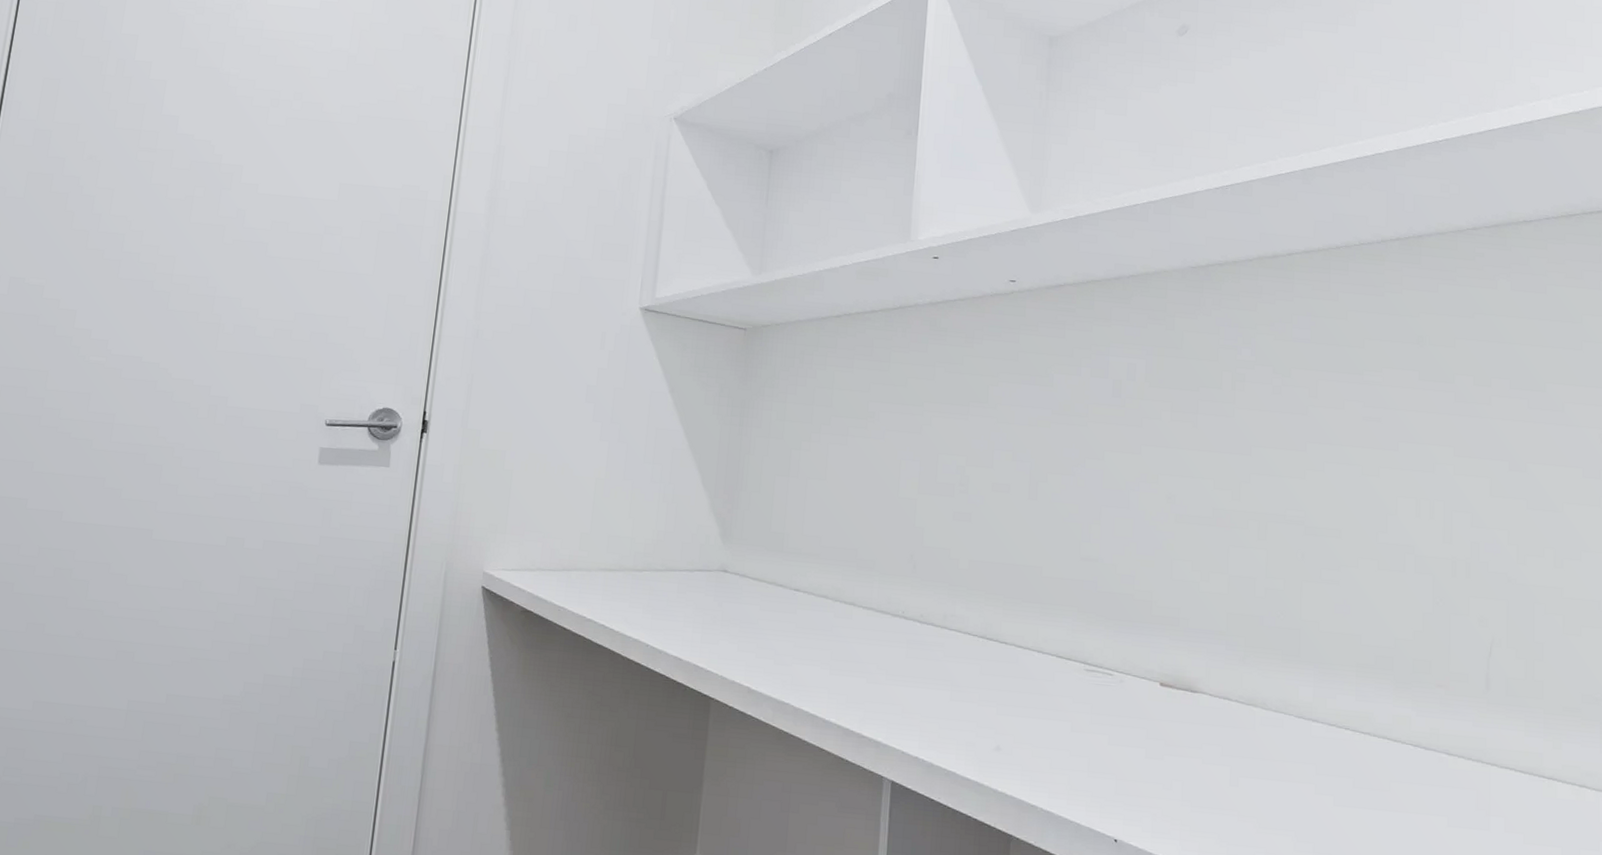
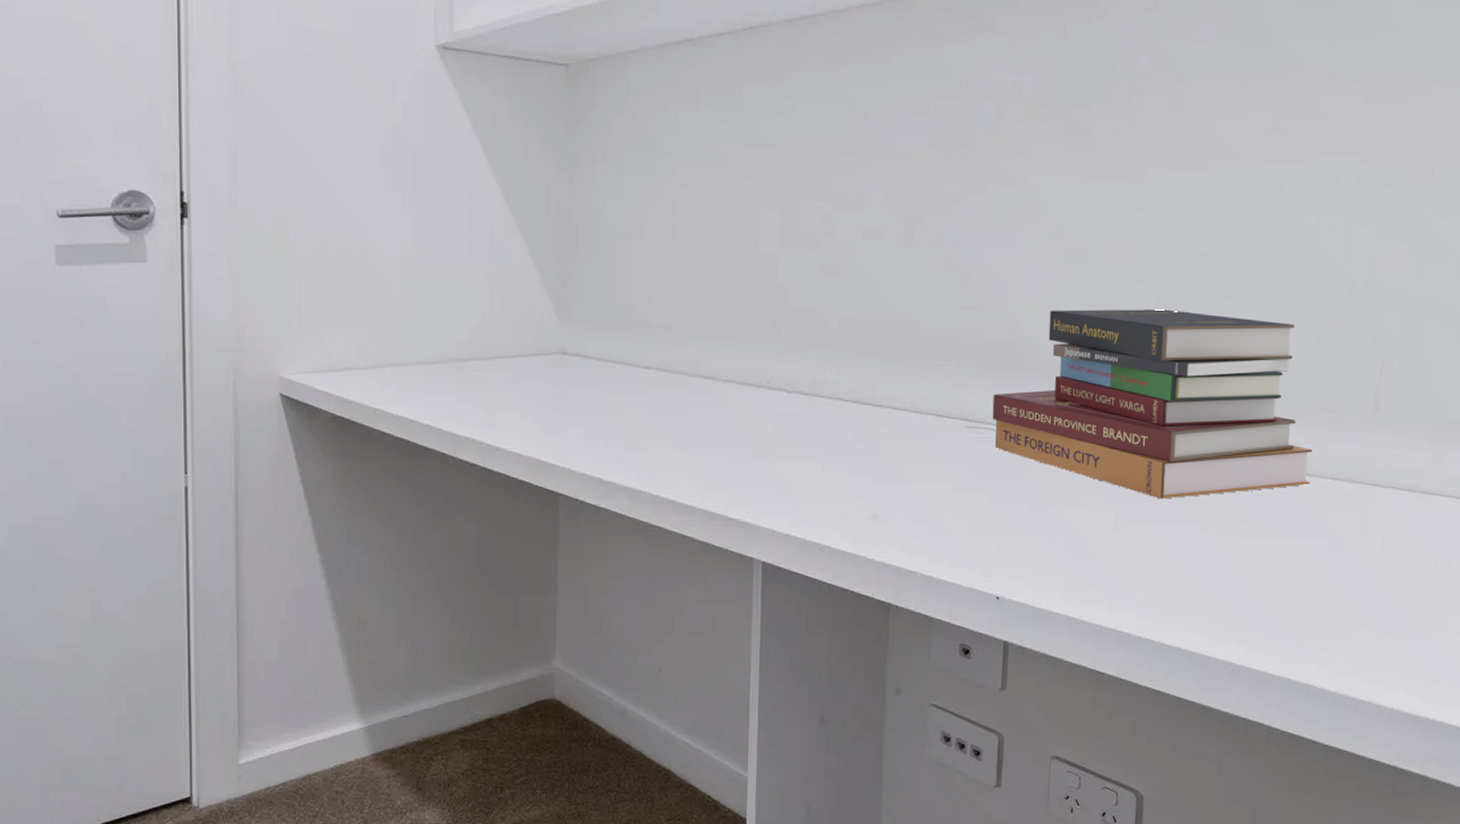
books: none [1110,567,1426,758] -> present [992,309,1312,499]

